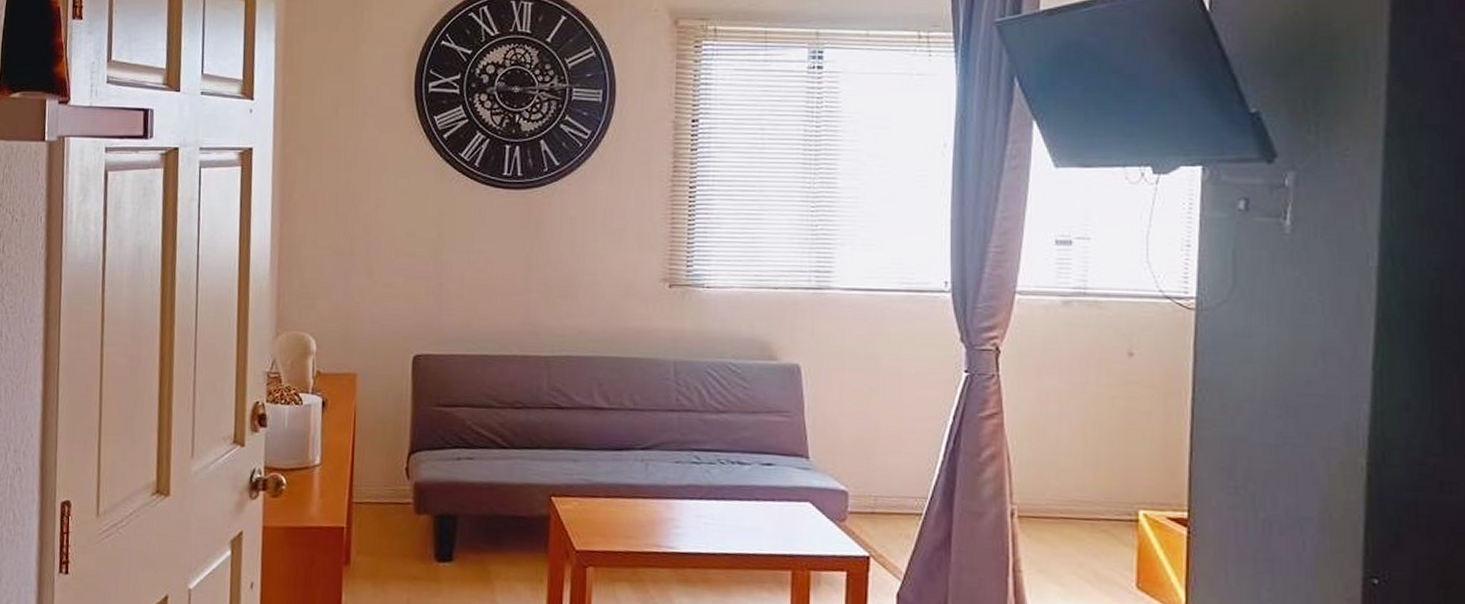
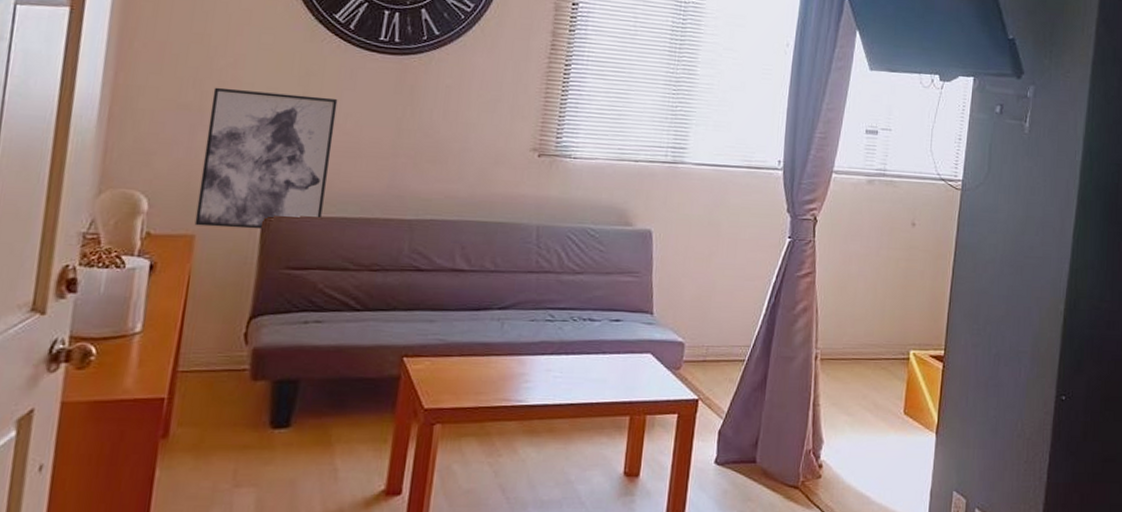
wall art: none [355,232,470,368] -> present [194,87,338,230]

